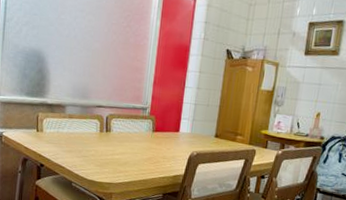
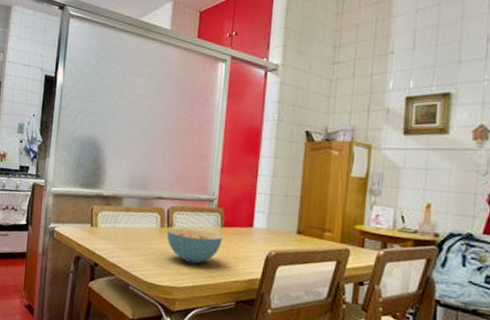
cereal bowl: none [105,133,154,163] -> present [167,228,223,264]

